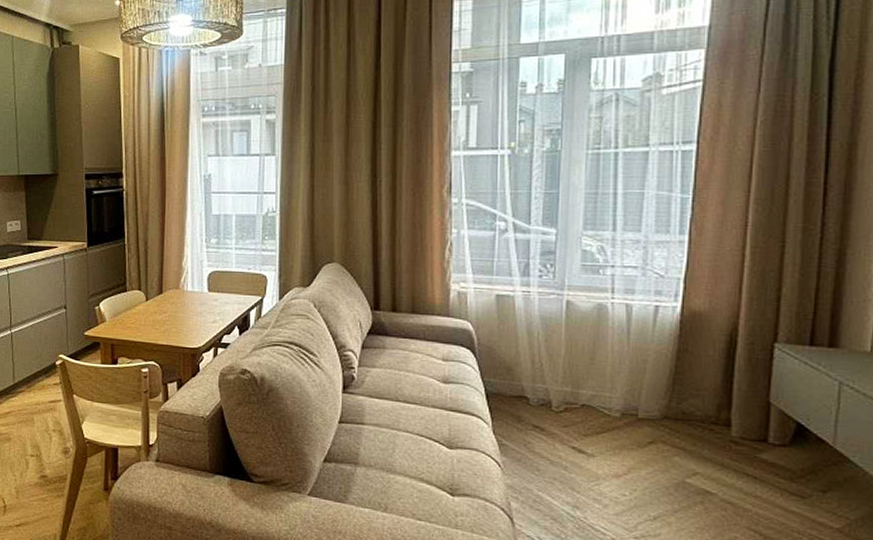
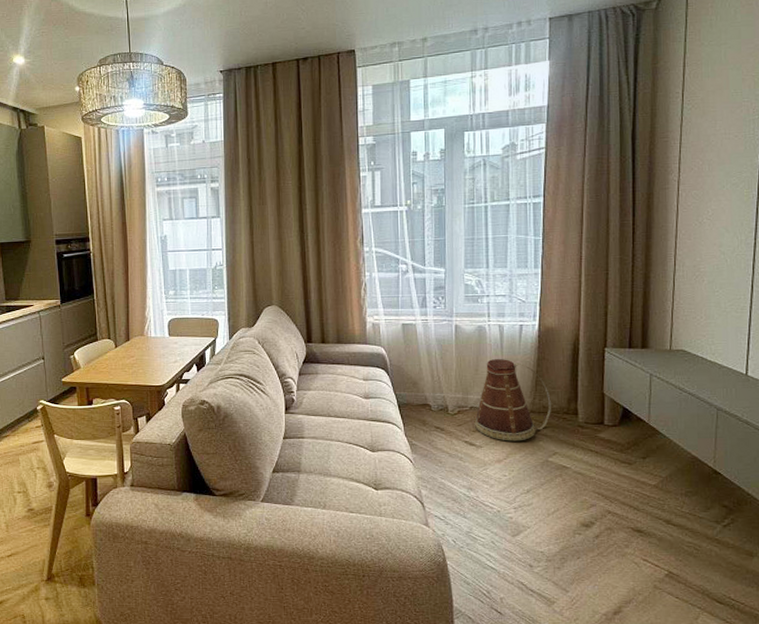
basket: none [587,345,695,454] -> present [475,358,552,441]

